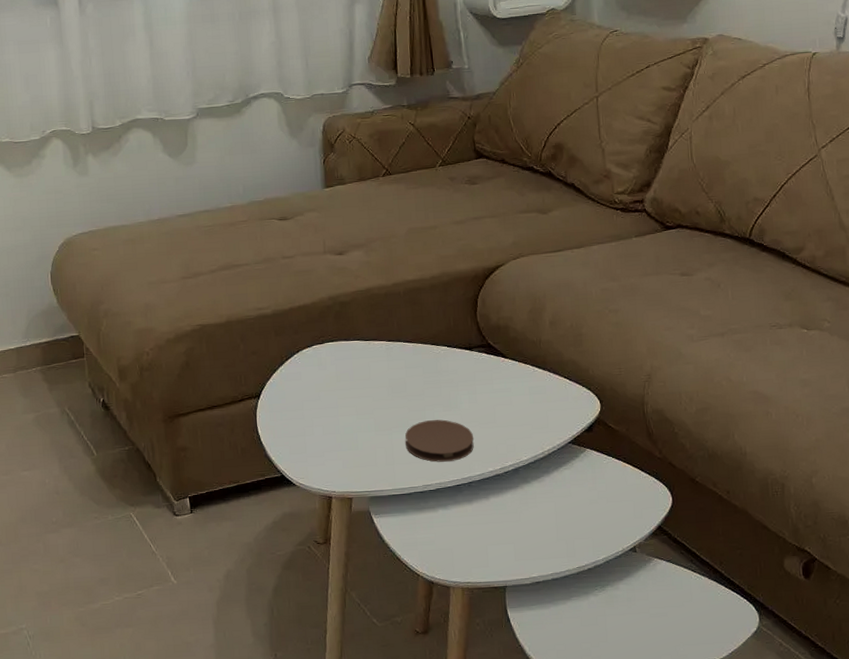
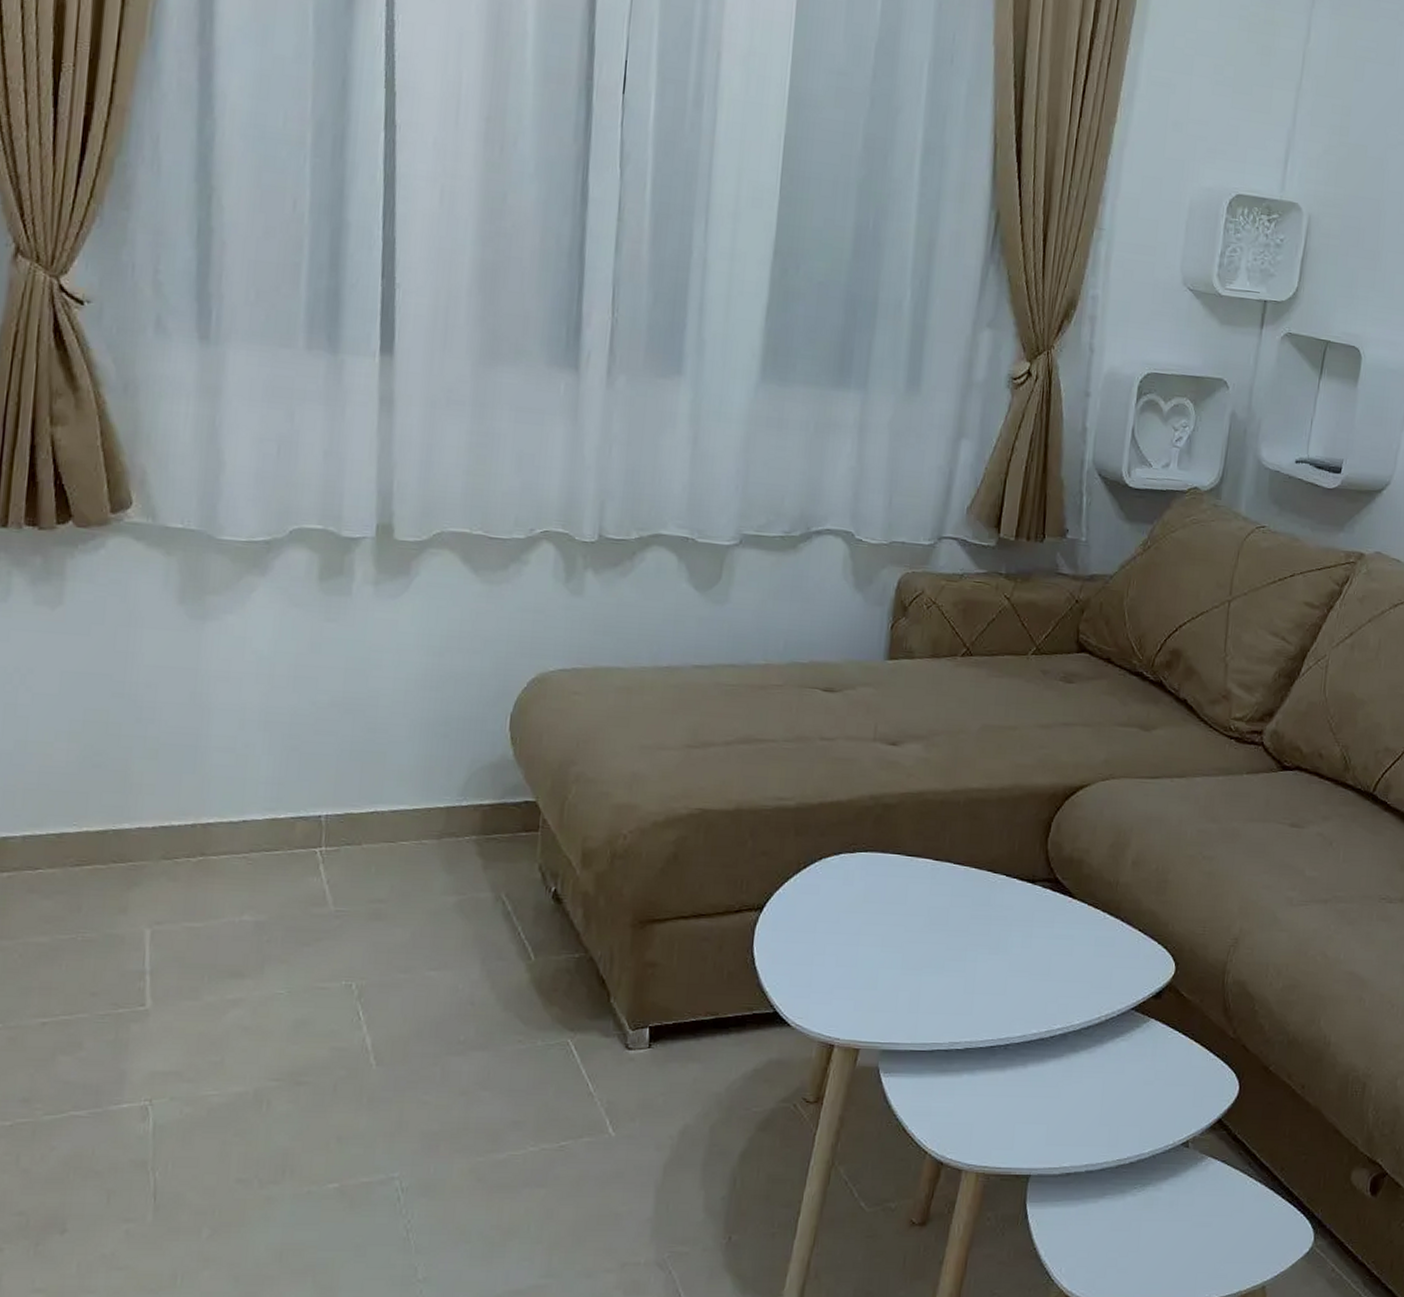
coaster: present [405,419,474,462] -> none [935,963,1021,1017]

